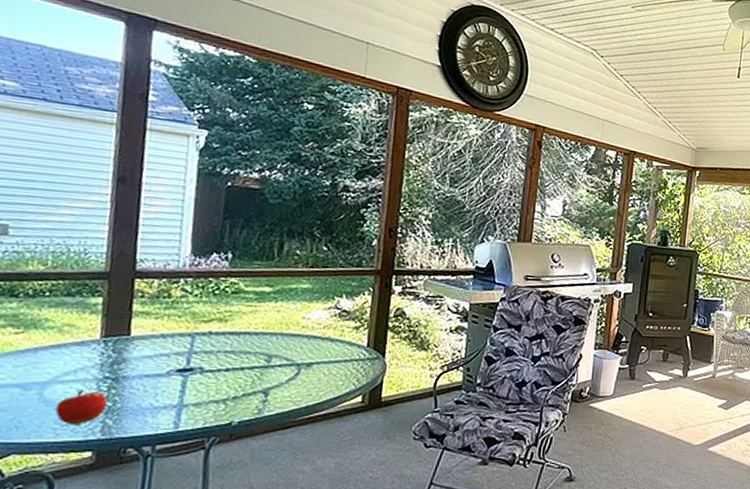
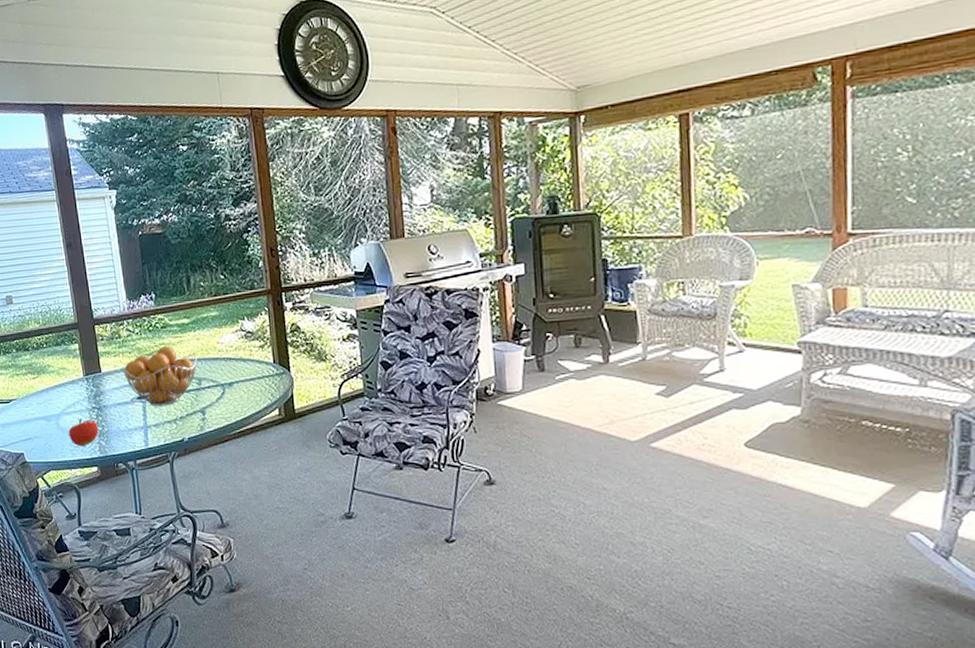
fruit basket: none [163,314,273,383] -> present [122,346,197,406]

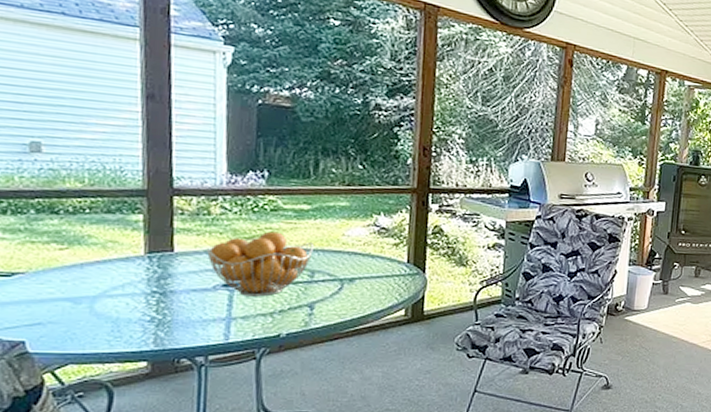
fruit: present [69,418,99,447] -> none [108,303,158,337]

